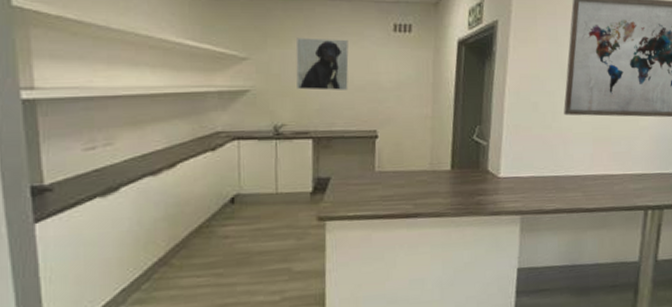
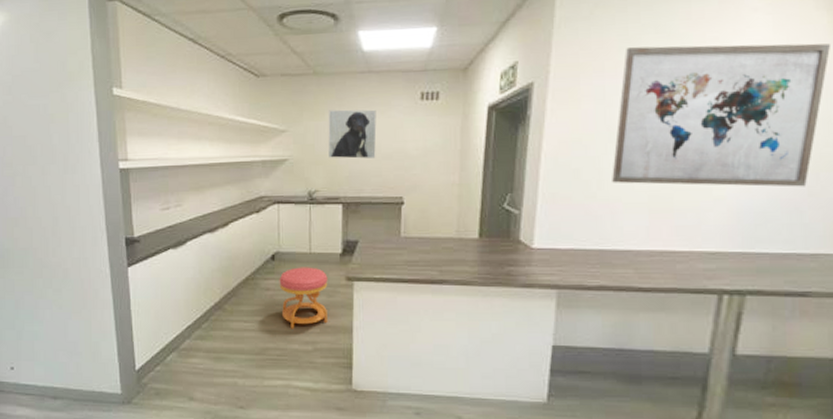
stool: none [240,208,297,279] -> present [279,267,328,329]

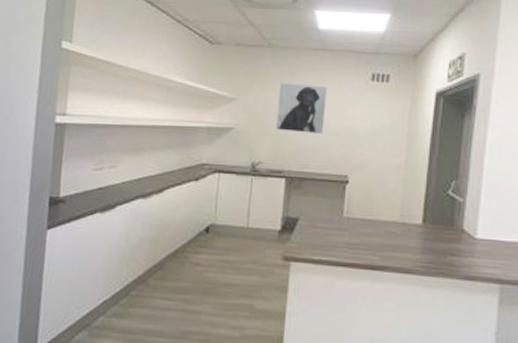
stool: present [279,267,328,329] -> none [210,242,264,311]

